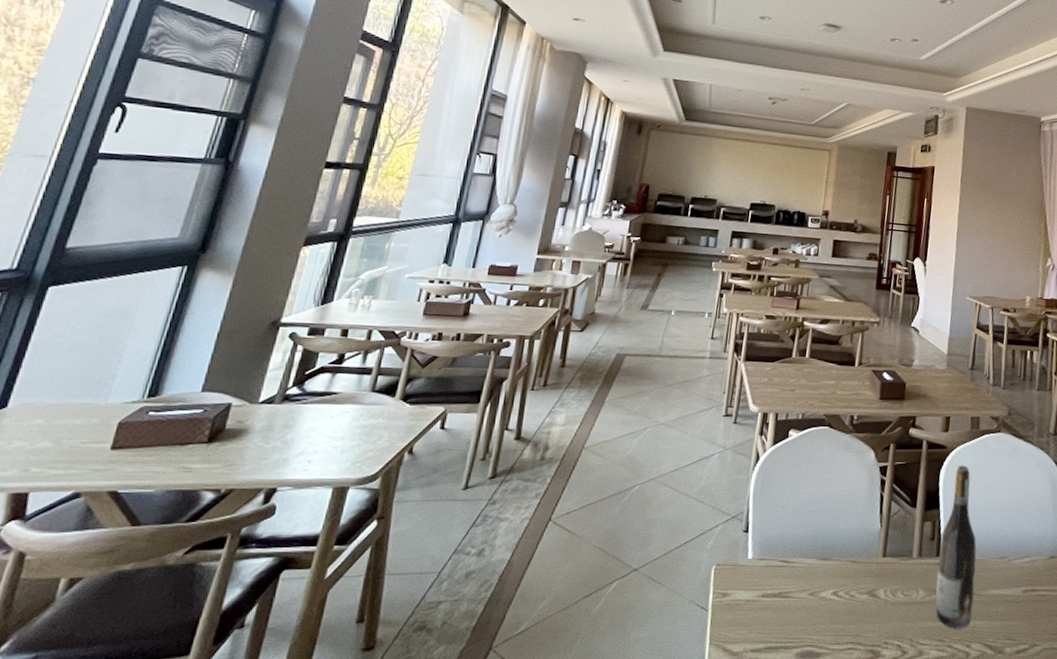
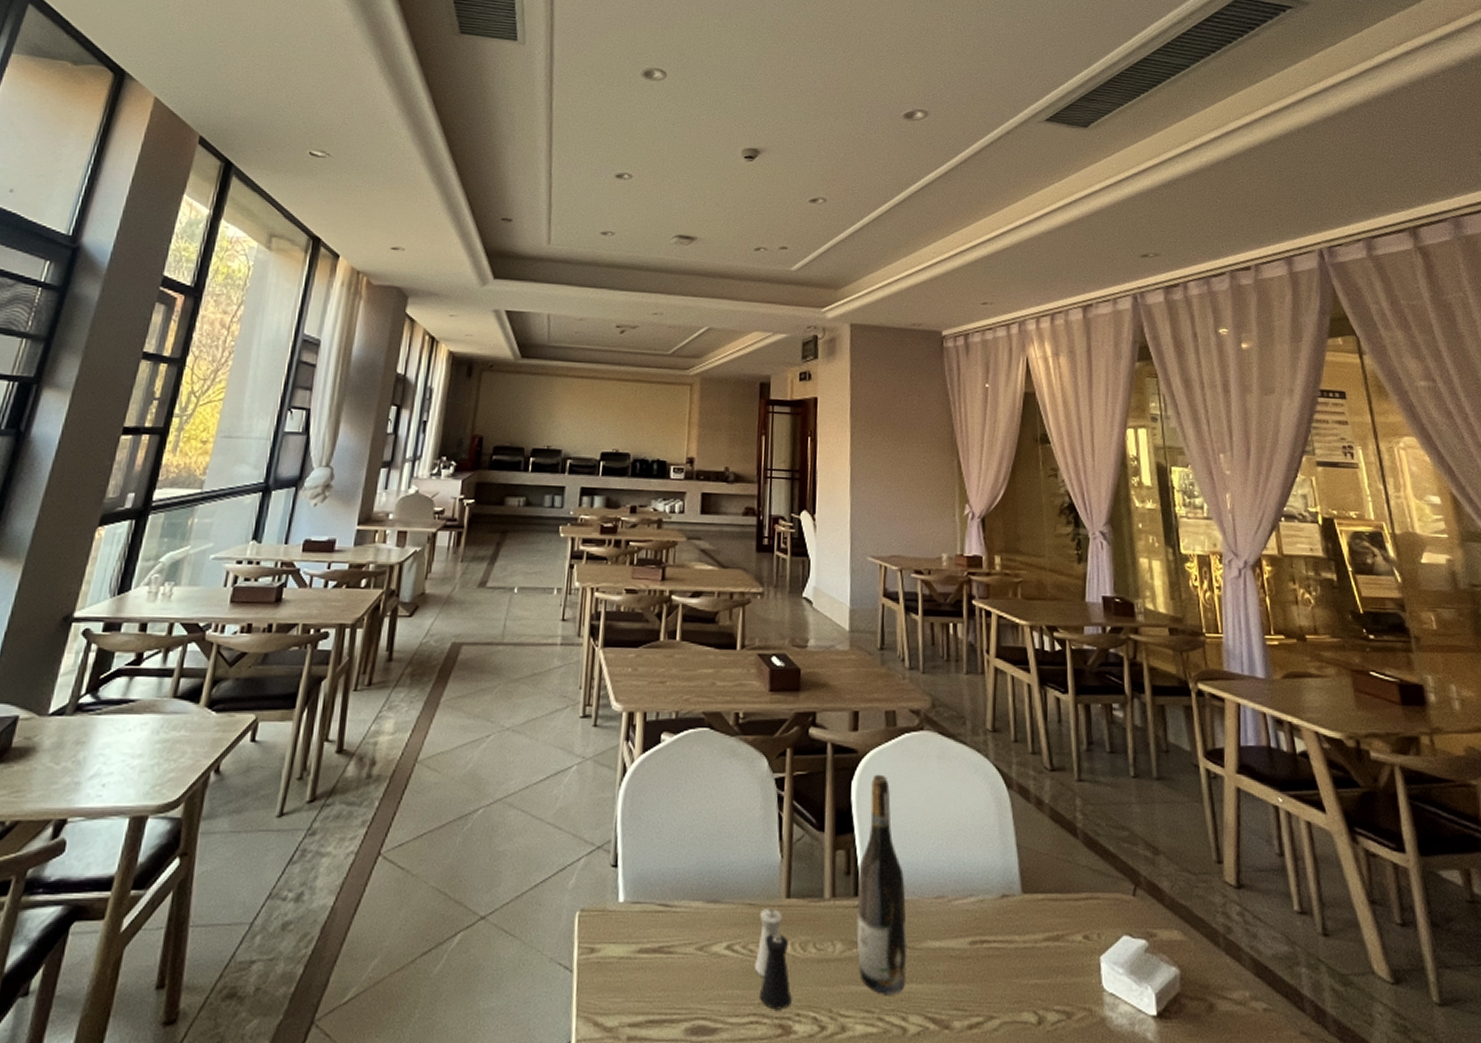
salt and pepper shaker: none [854,565,883,640] -> present [755,909,792,1010]

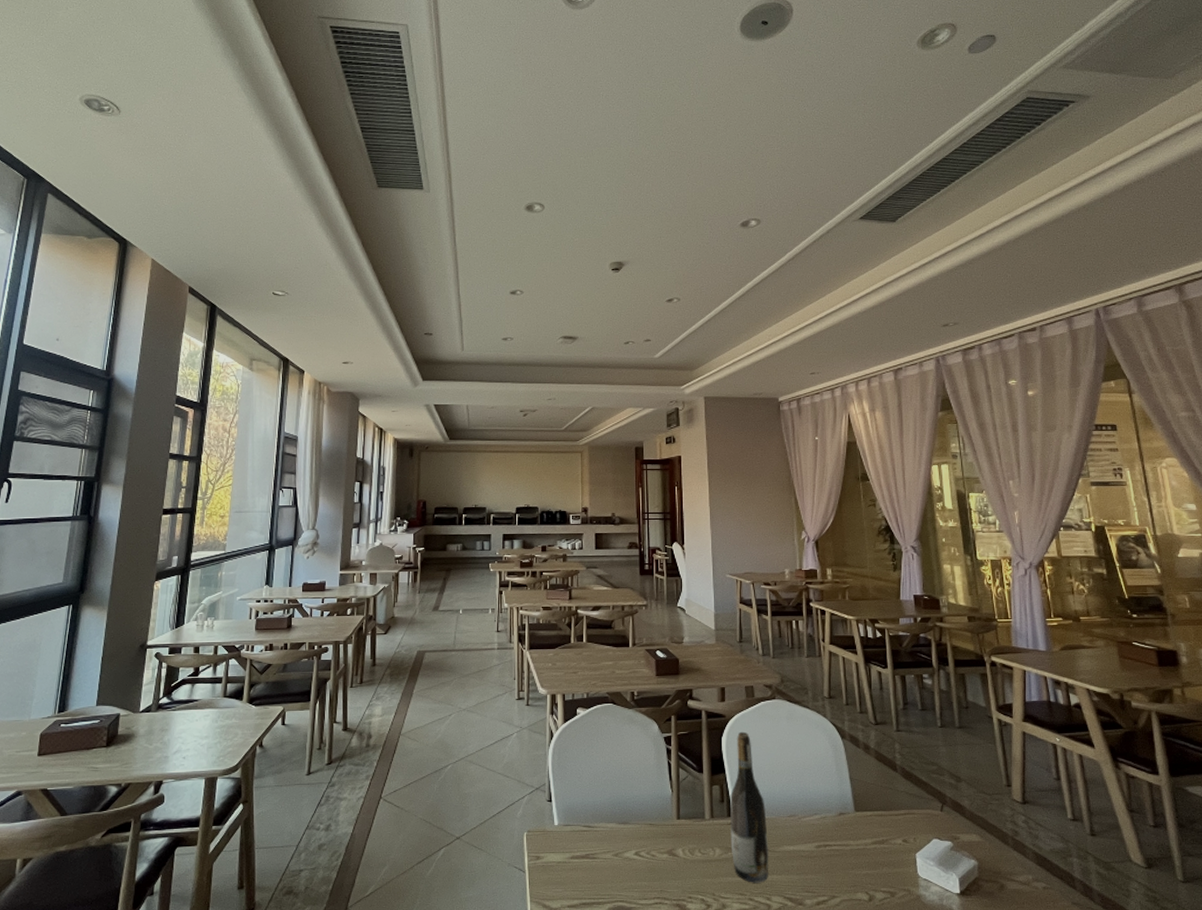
salt and pepper shaker: present [755,909,792,1010] -> none [657,827,685,895]

